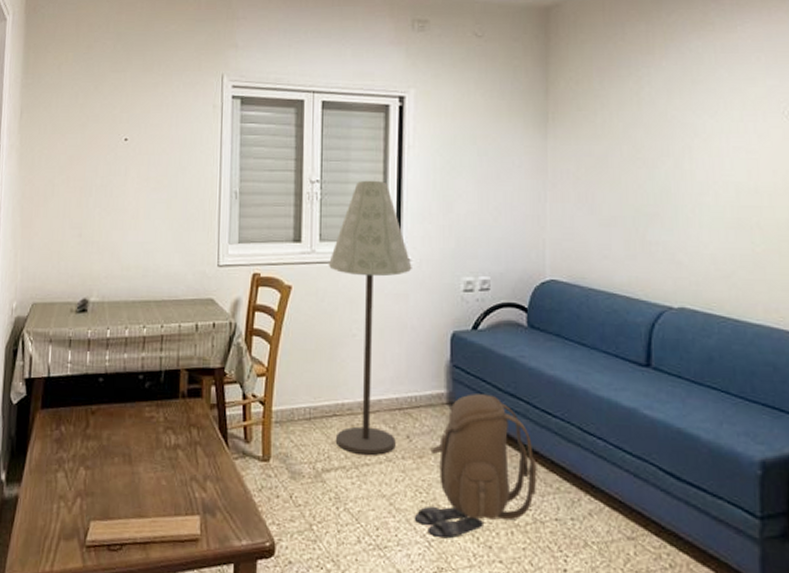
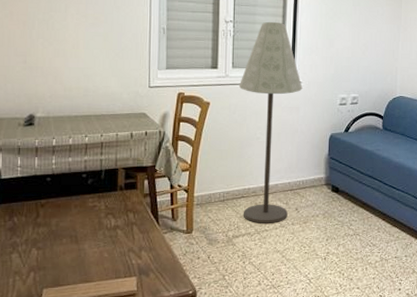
slippers: present [414,505,483,539] -> none [299,255,347,277]
backpack: present [430,394,537,520] -> none [312,177,385,261]

